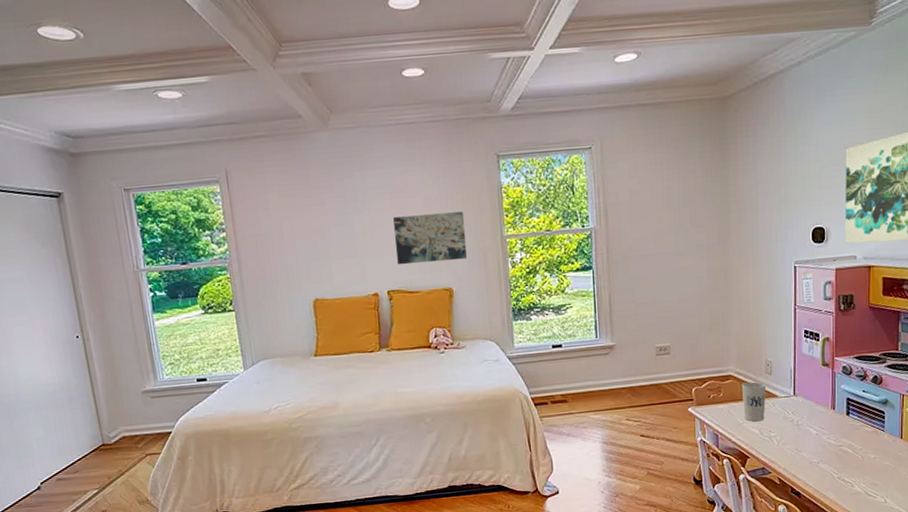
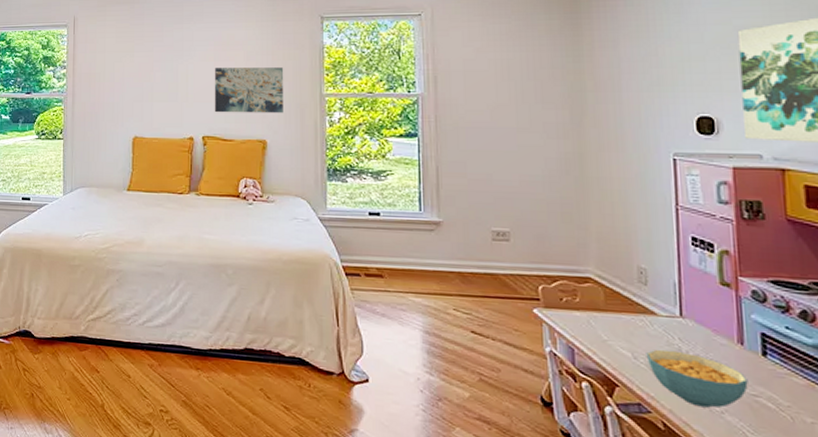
cup: present [741,381,767,422] -> none [605,289,641,342]
cereal bowl: none [769,422,836,462] -> present [646,349,748,408]

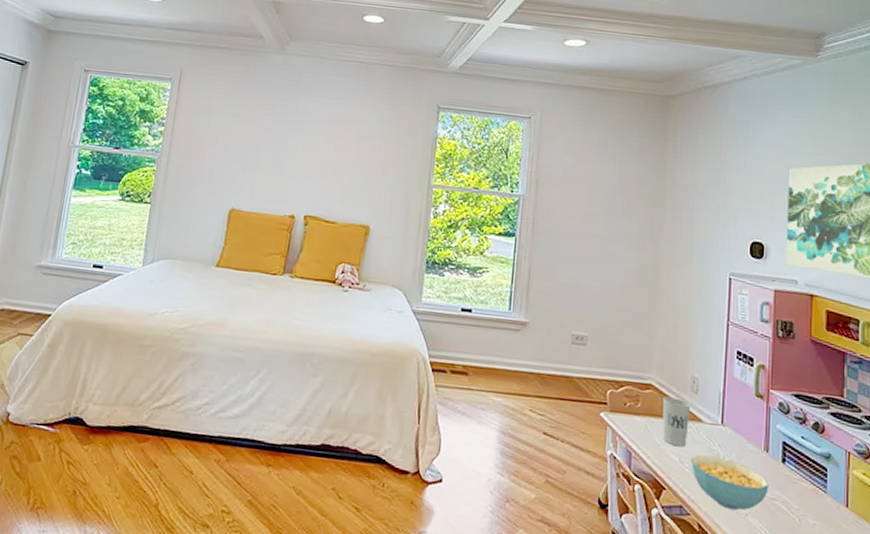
wall art: present [214,67,284,114] -> none [320,145,396,200]
cup: none [605,289,641,342] -> present [662,396,691,447]

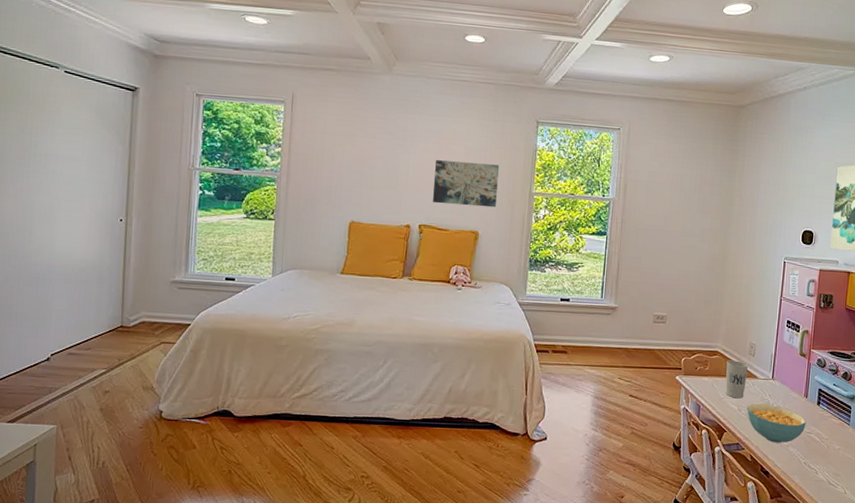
wall art: none [320,145,396,200] -> present [432,160,500,208]

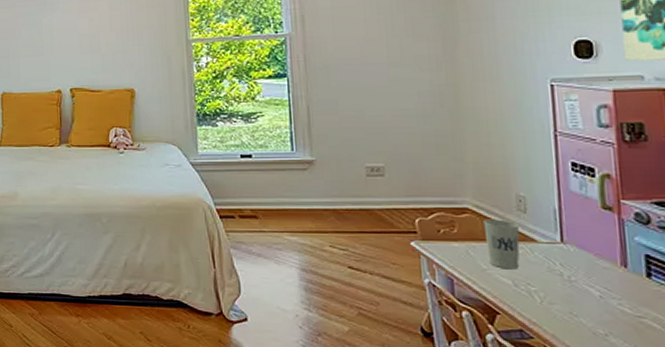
wall art: present [432,160,500,208] -> none [79,15,150,65]
cereal bowl: present [747,403,806,443] -> none [527,275,633,331]

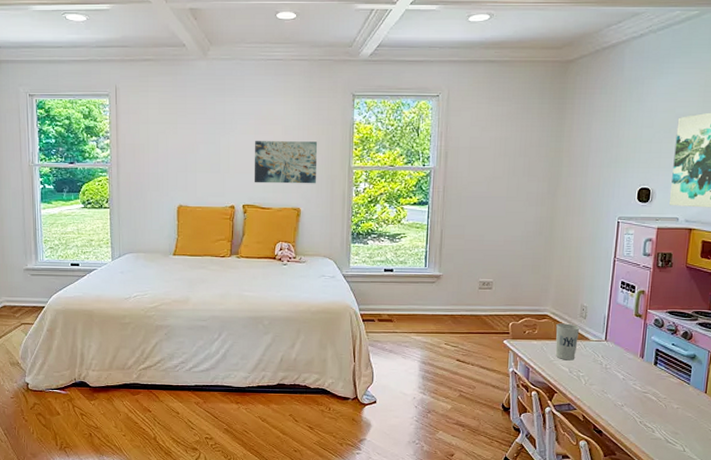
wall art: none [79,15,150,65] -> present [254,141,318,184]

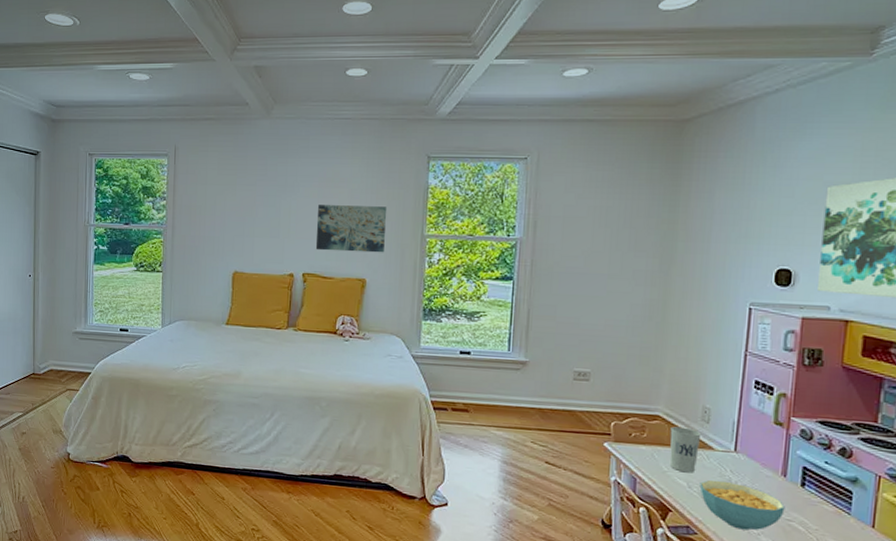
cereal bowl: none [578,364,642,403] -> present [699,479,785,531]

